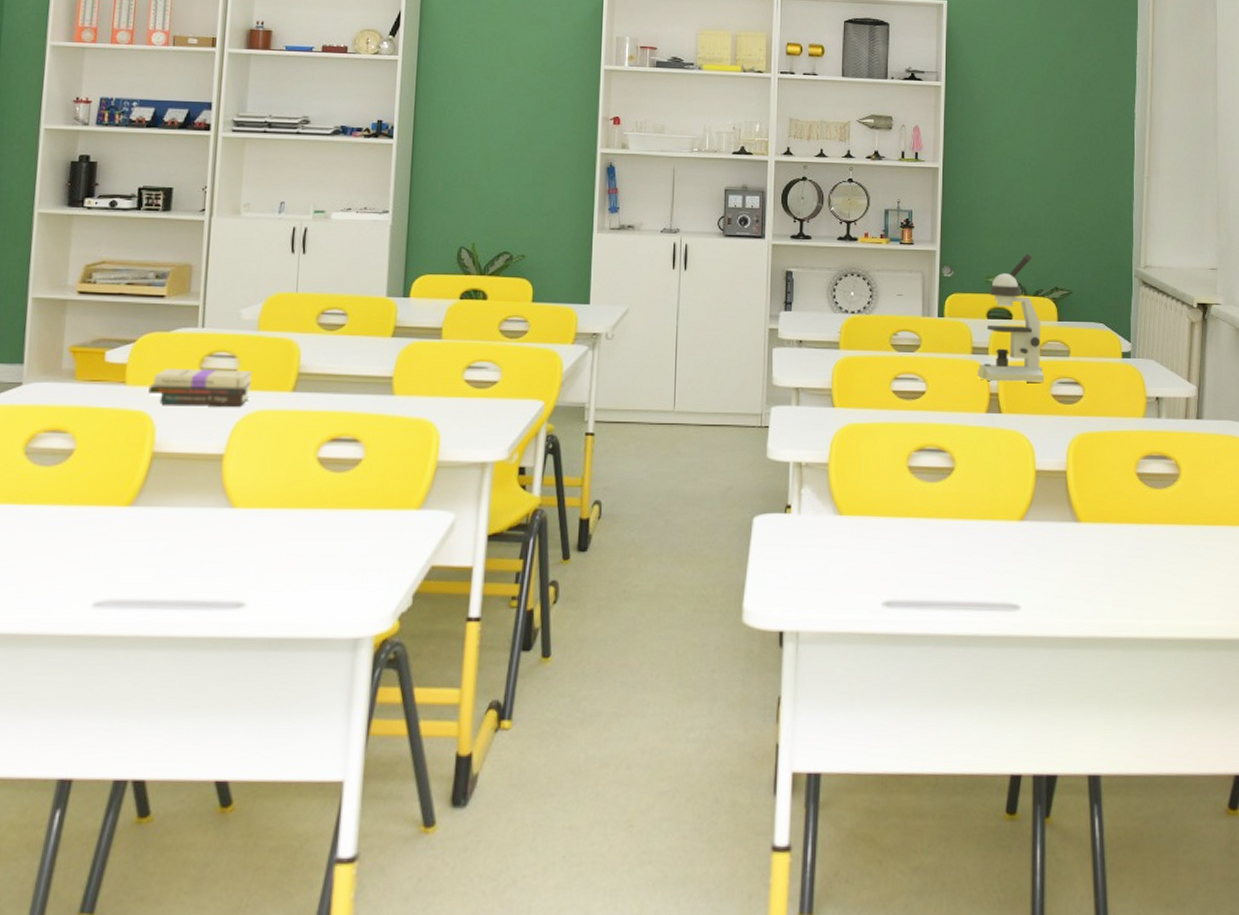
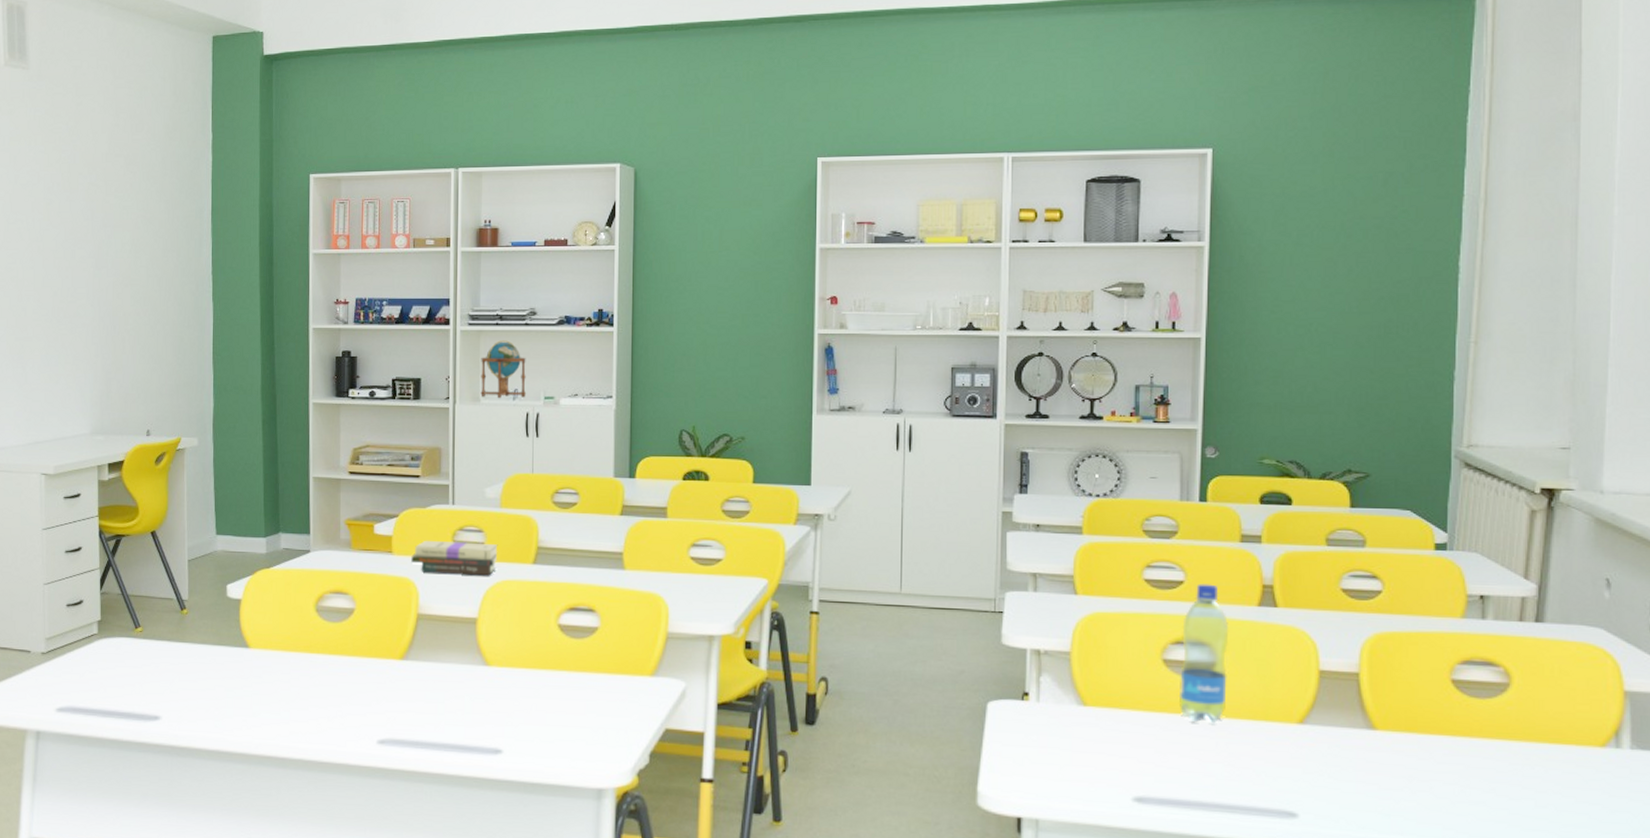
globe: none [242,149,296,212] -> present [480,340,527,399]
bottle: none [921,393,962,526] -> present [1178,584,1228,724]
microscope: present [977,253,1045,382] -> none [1247,431,1333,575]

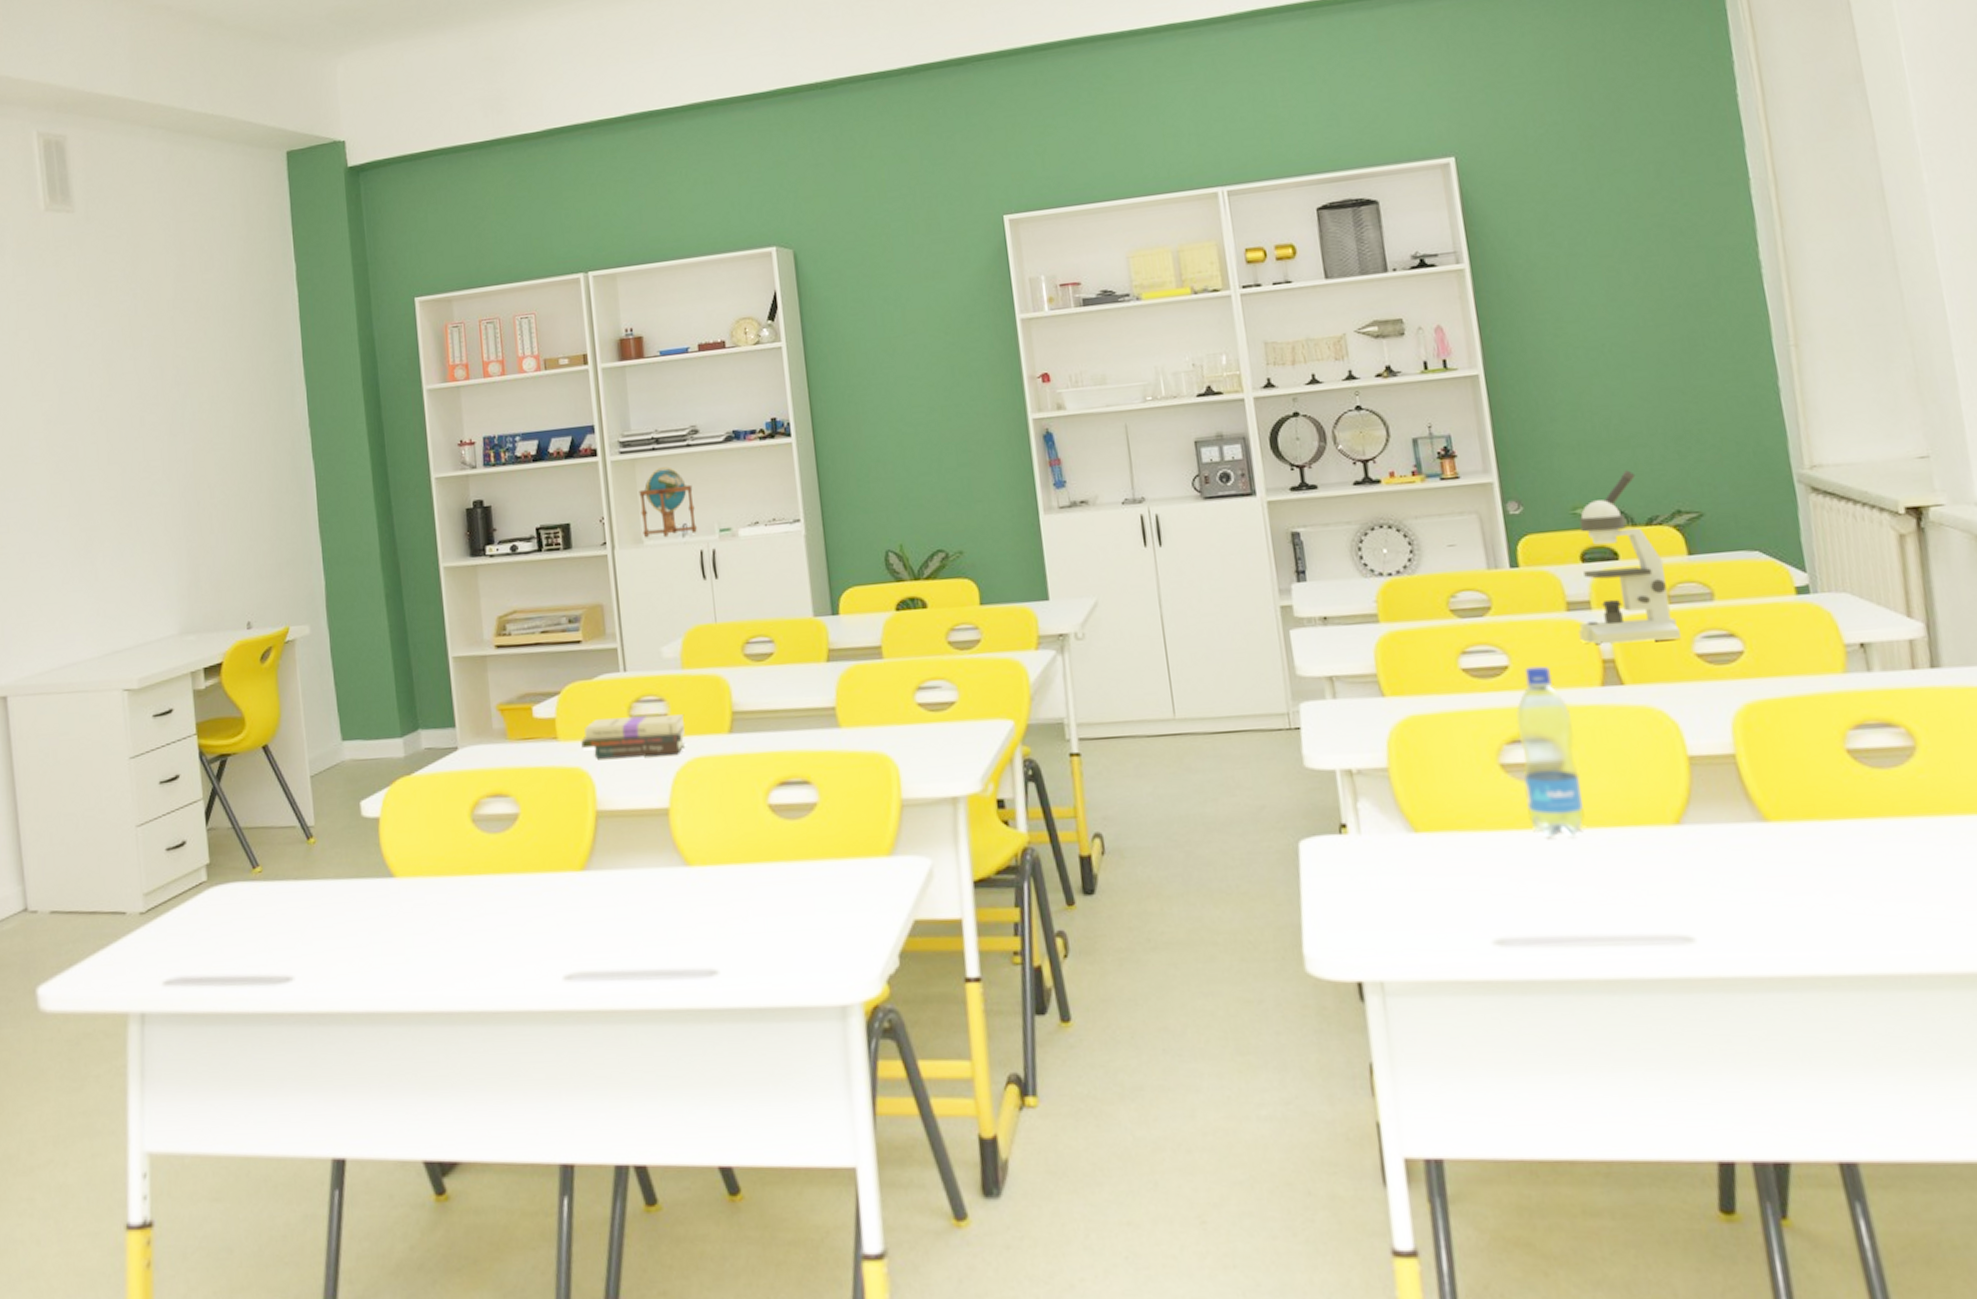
microscope: none [1247,431,1333,575] -> present [1578,470,1682,645]

